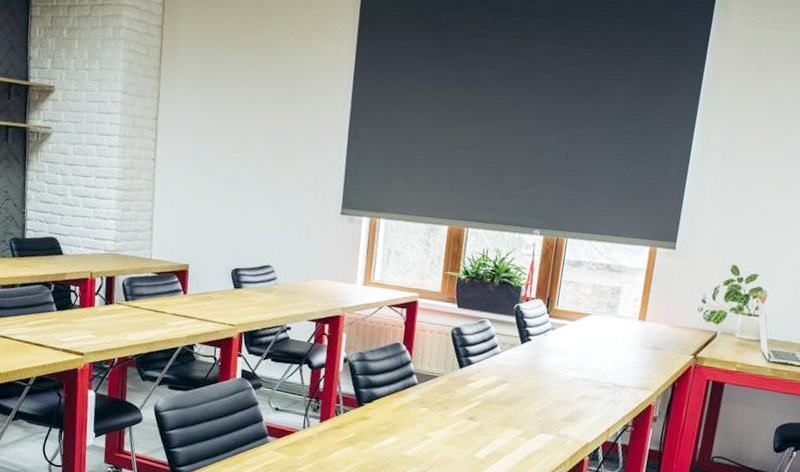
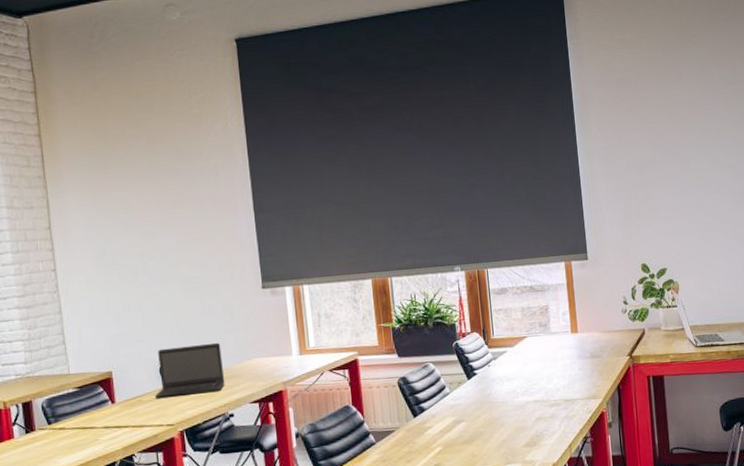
laptop: none [222,253,292,304] -> present [154,342,225,399]

